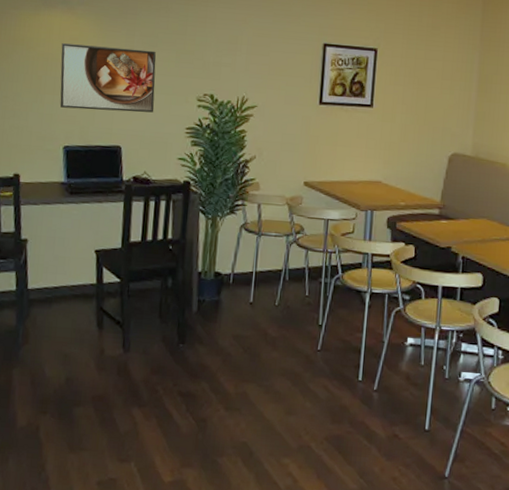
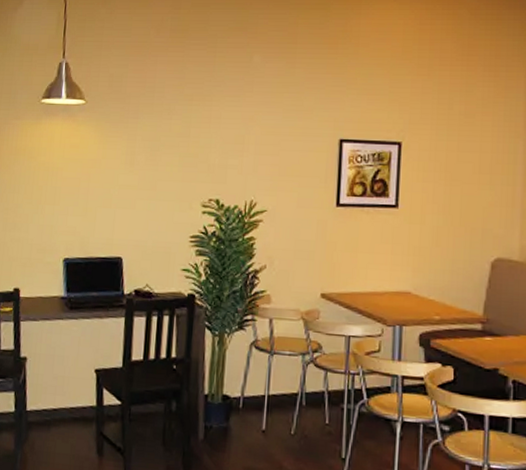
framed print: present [60,43,156,113] -> none [60,152,159,221]

